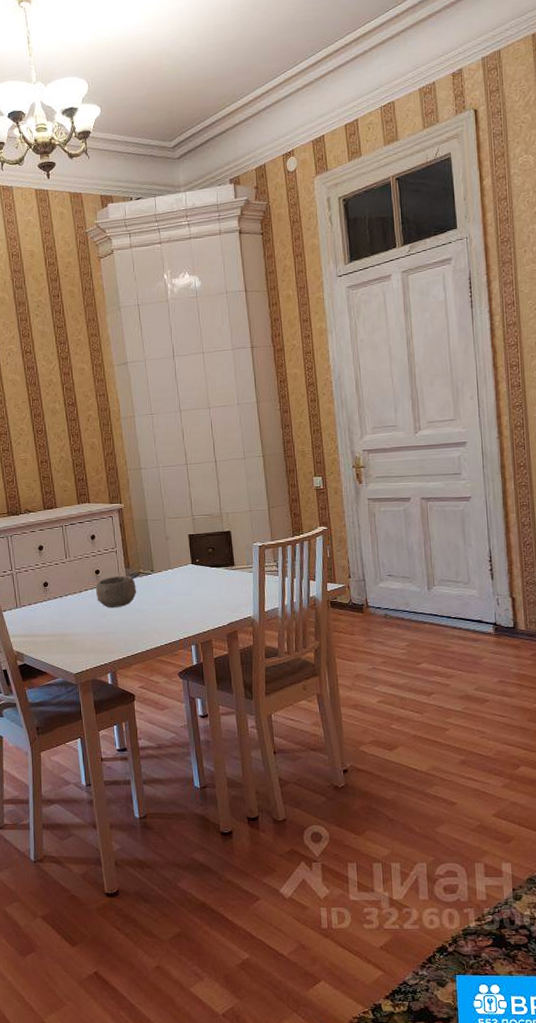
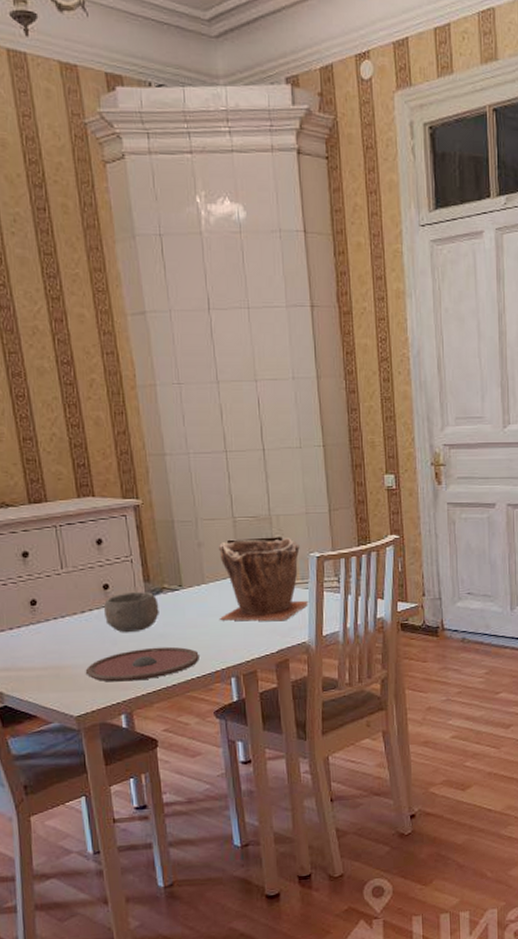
plate: none [82,619,167,647] -> present [85,646,199,682]
plant pot: none [182,531,253,599] -> present [219,538,309,621]

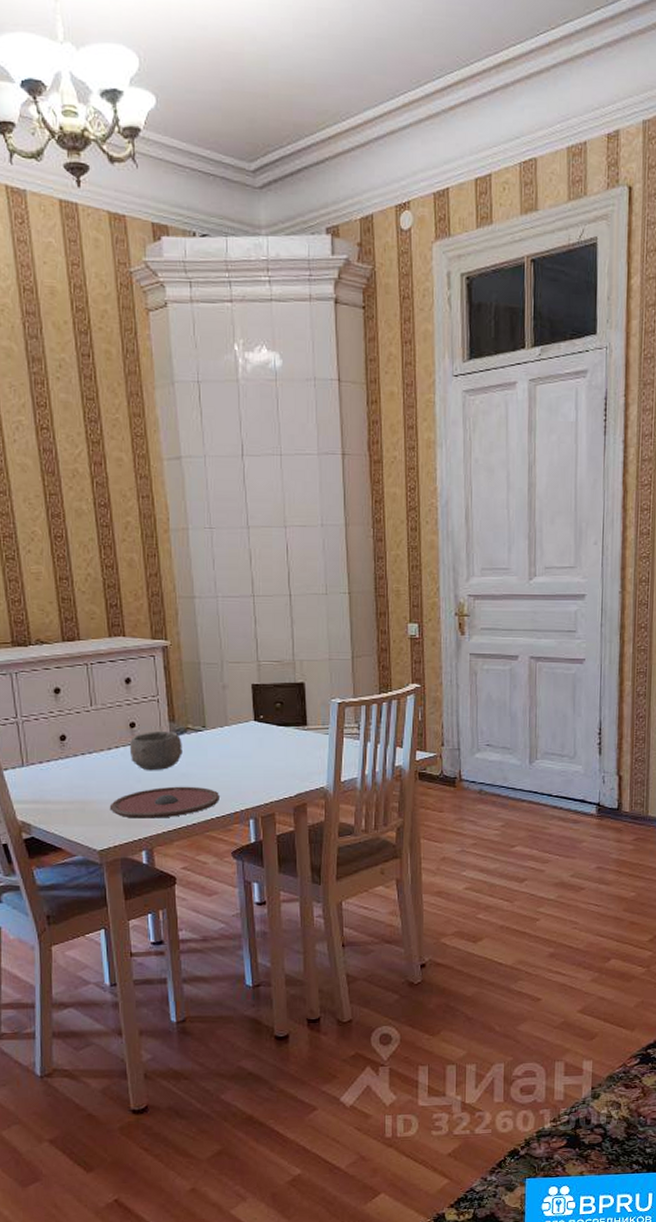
plant pot: present [219,538,309,621] -> none [241,683,329,766]

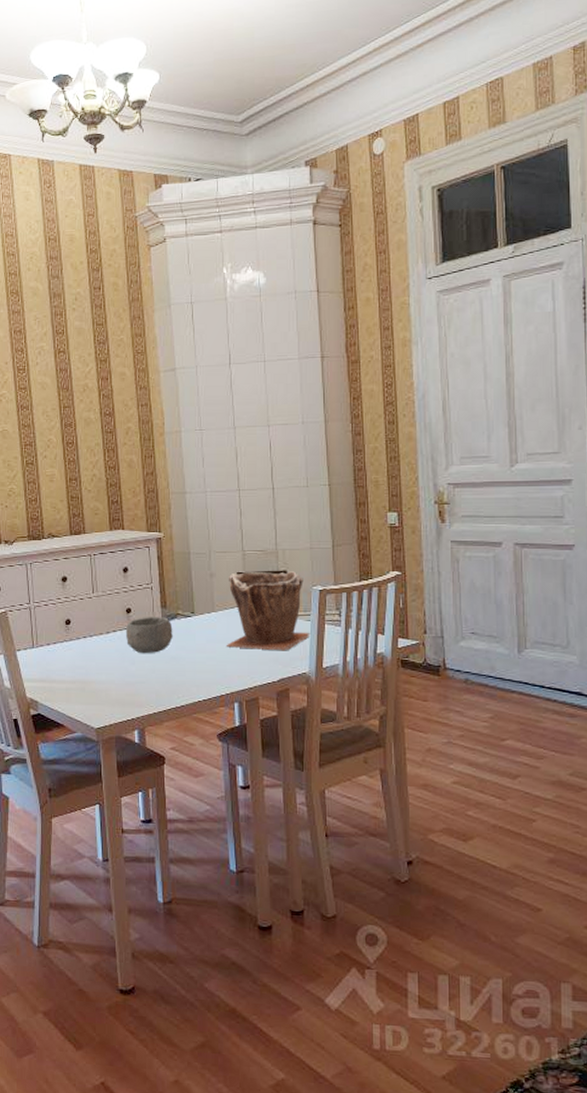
plate: present [109,786,219,819] -> none [106,669,206,699]
plant pot: none [241,683,329,766] -> present [227,571,310,651]

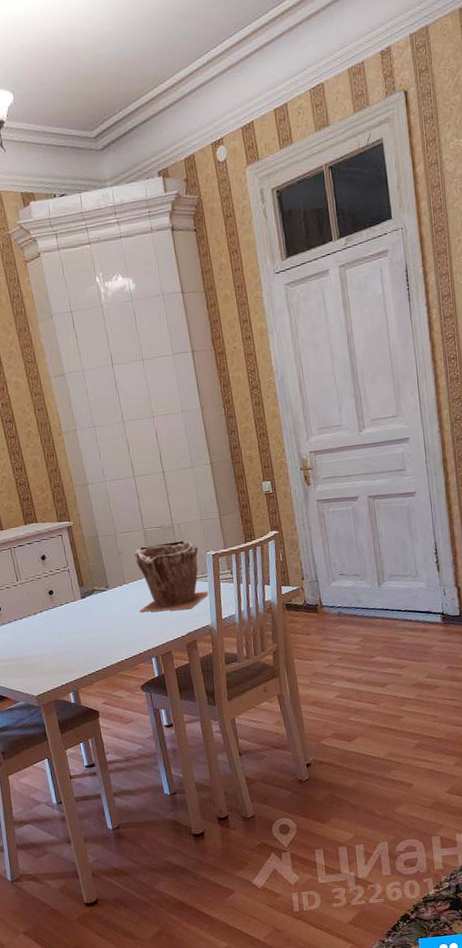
bowl: present [125,617,173,654] -> none [50,594,93,628]

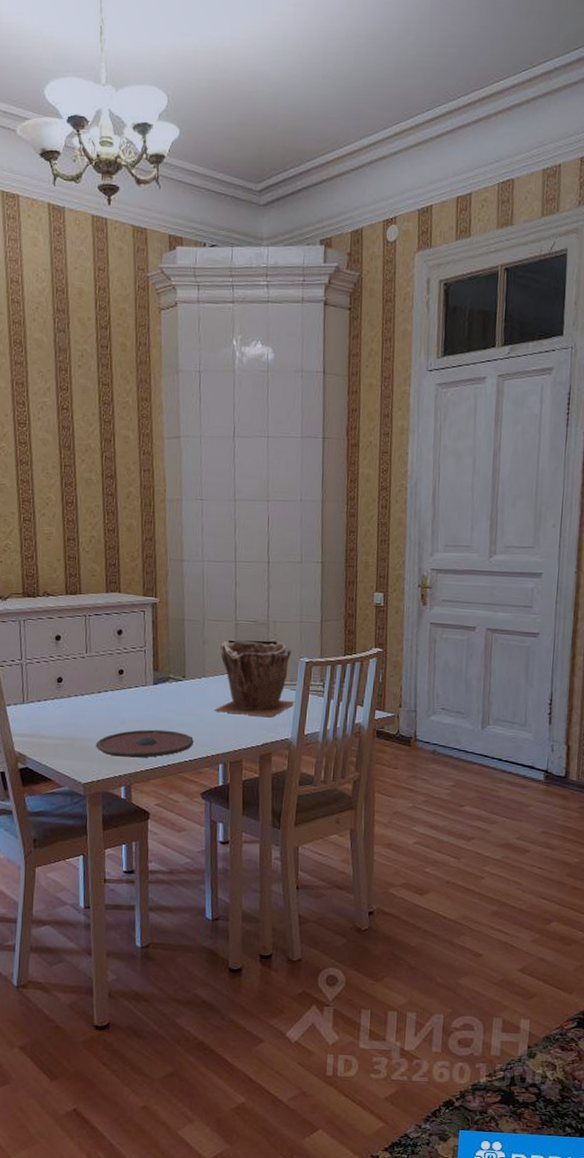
plate: none [40,636,126,667] -> present [95,729,194,758]

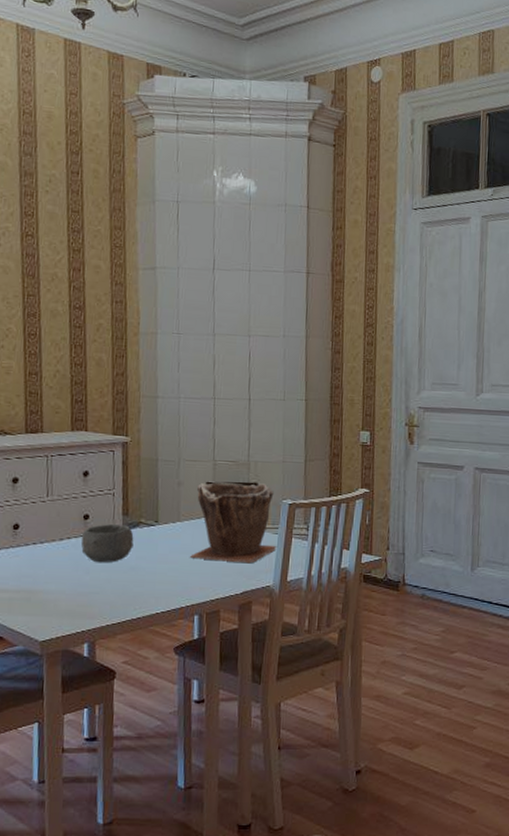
plate: present [95,729,194,758] -> none [55,579,166,611]
bowl: none [116,679,164,715] -> present [81,524,134,563]

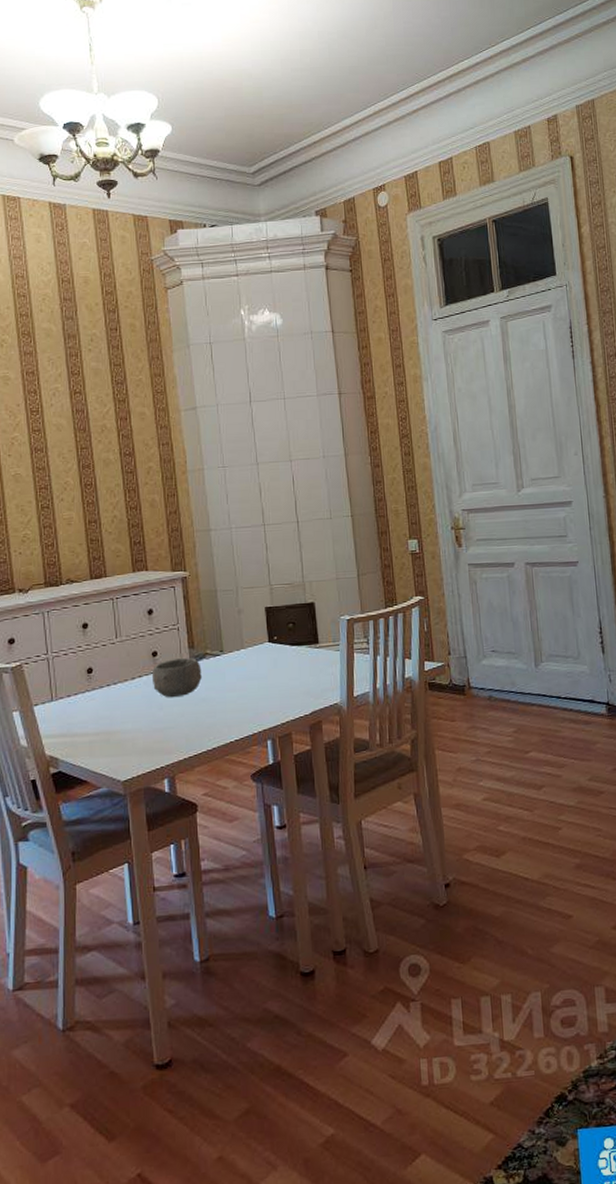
plant pot: present [190,482,277,564] -> none [257,602,340,684]

